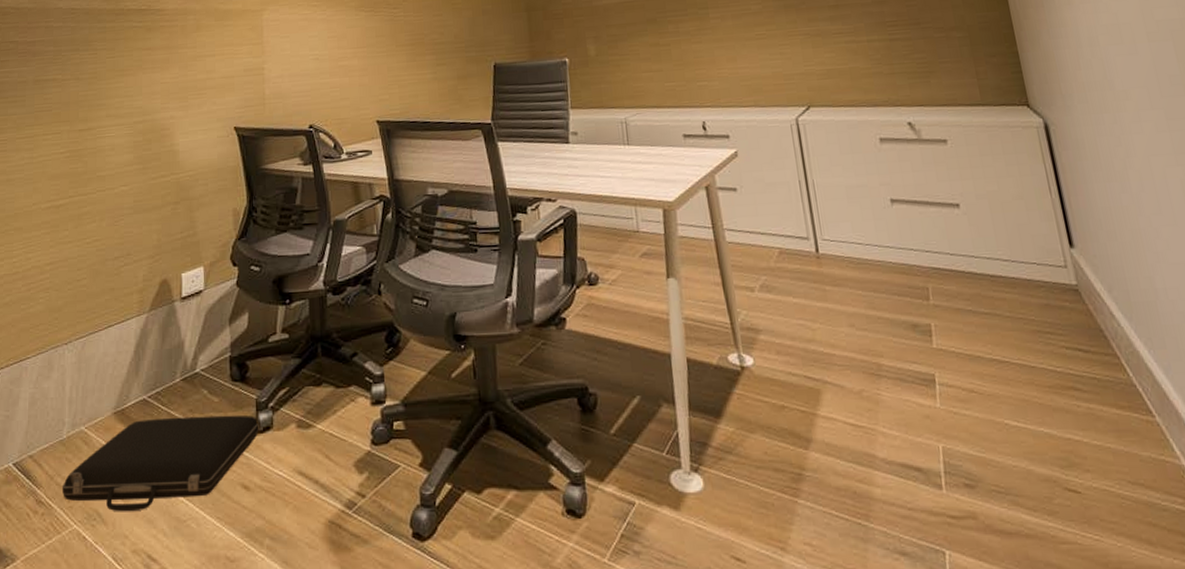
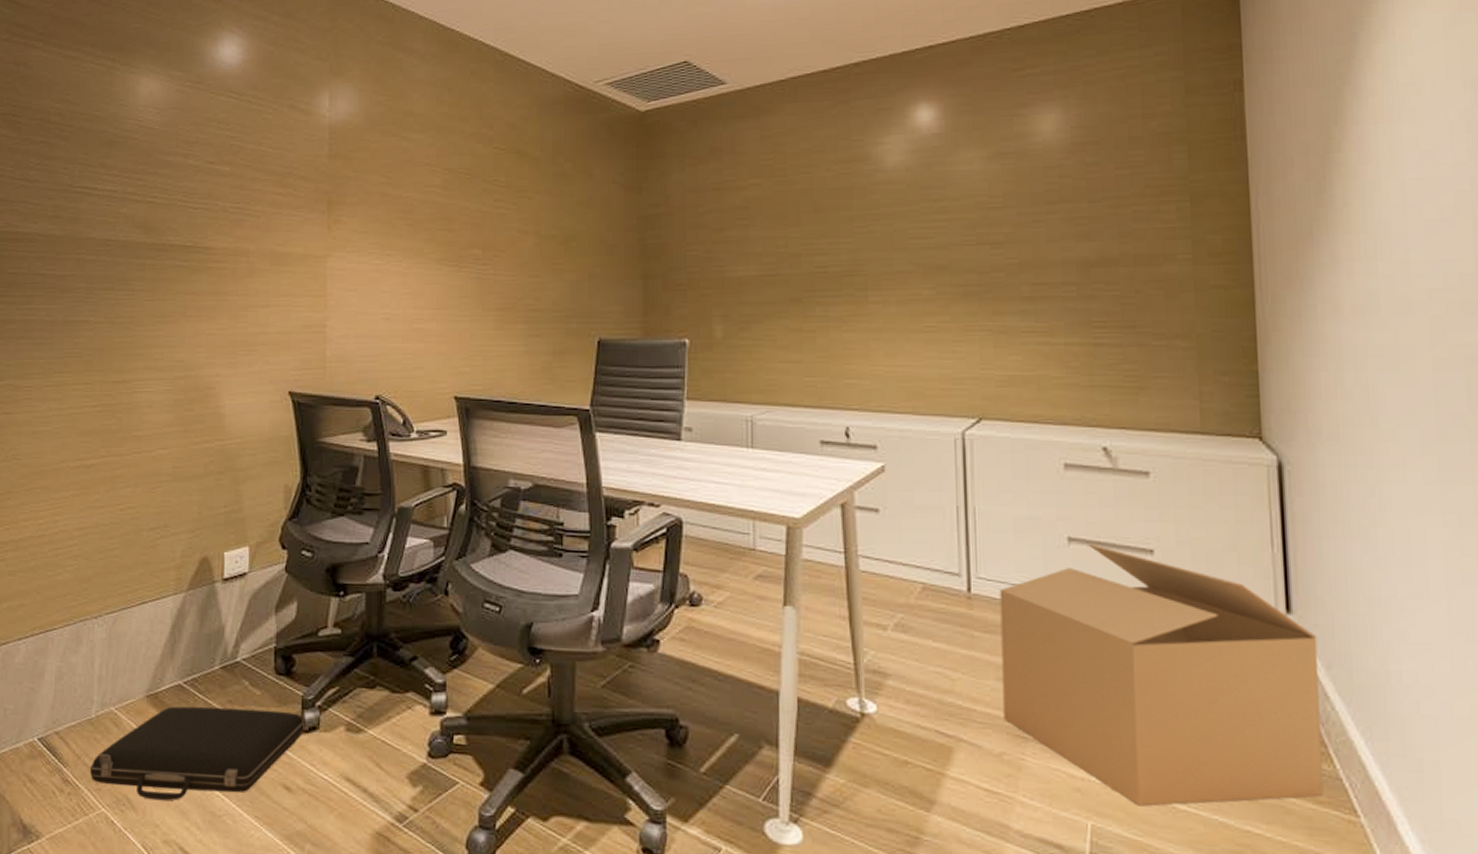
cardboard box: none [842,203,1124,426] -> present [1000,543,1324,807]

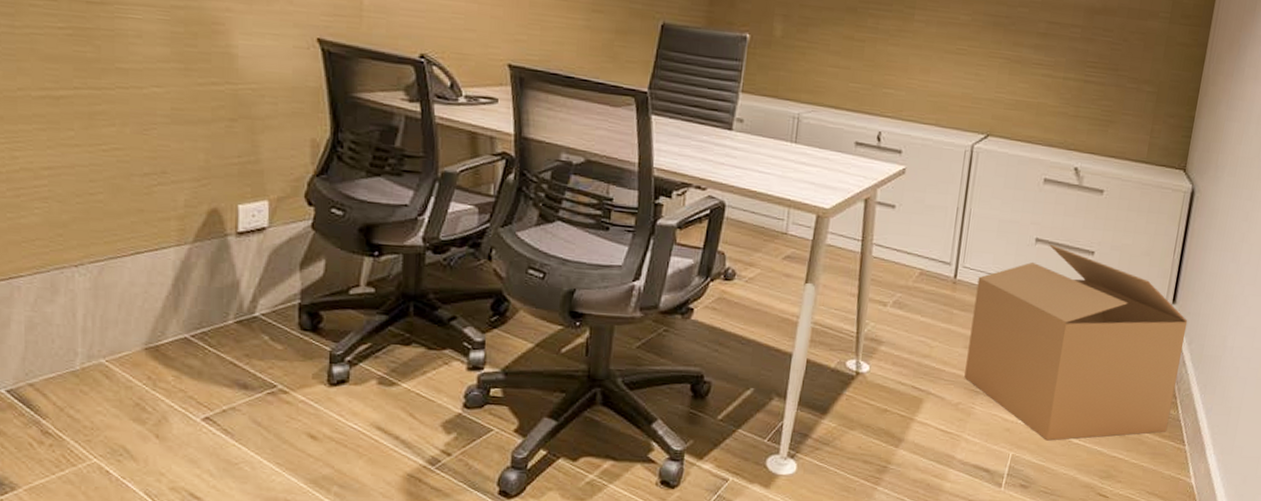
briefcase: present [90,706,304,801] -> none [77,359,332,450]

